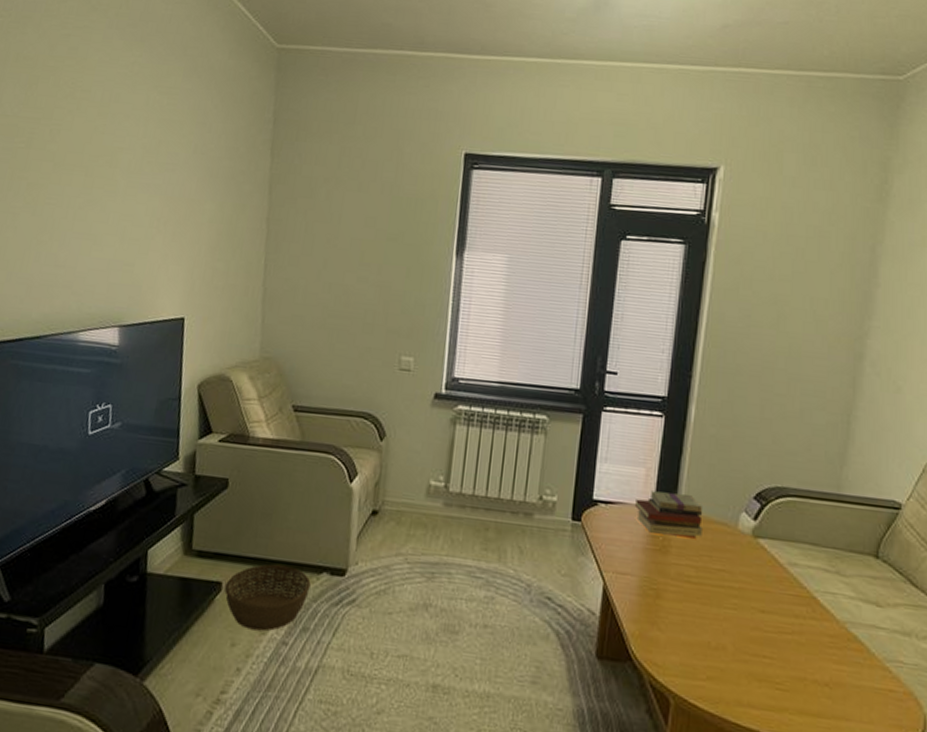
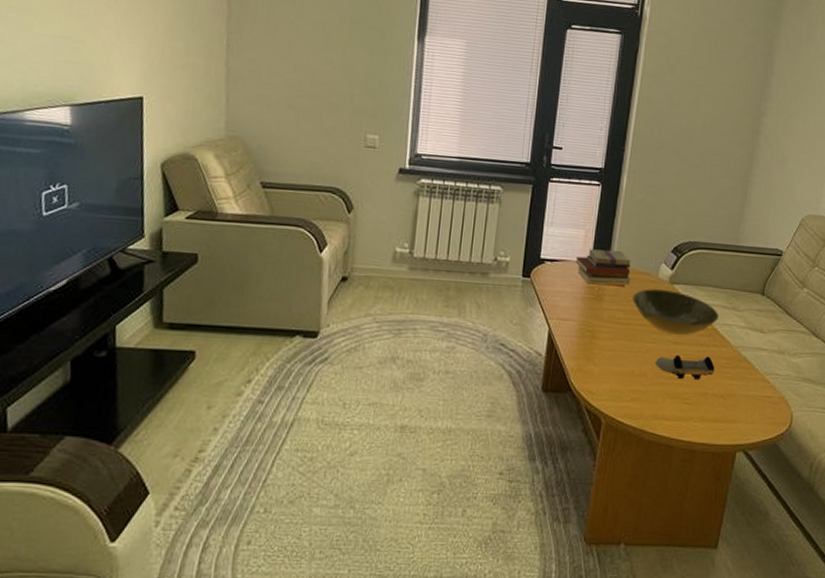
basket: present [224,564,311,632] -> none [198,331,285,393]
decorative bowl: none [706,542,819,604] -> present [632,289,719,337]
gaming controller: none [736,626,816,660] -> present [655,354,715,380]

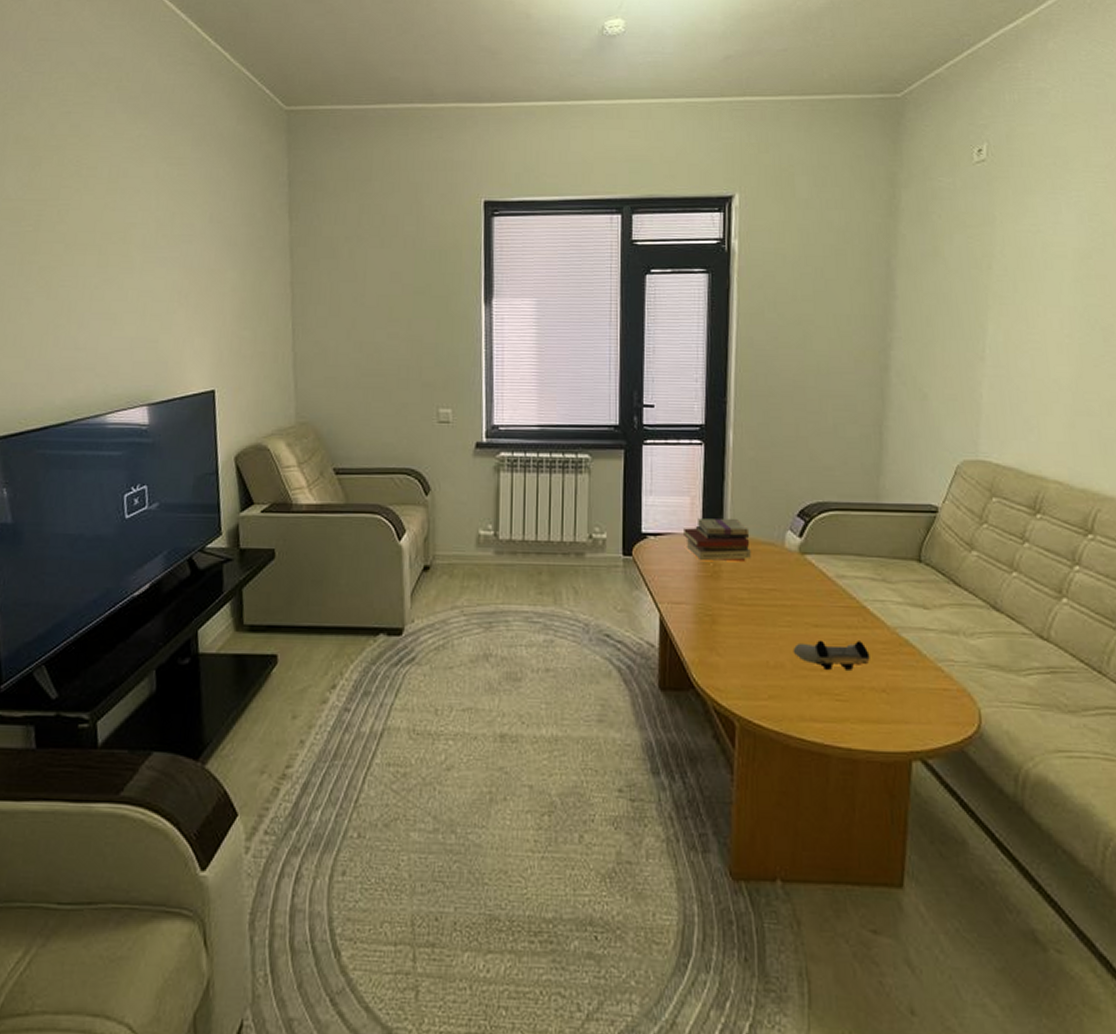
decorative bowl: present [632,289,719,337] -> none [756,562,867,617]

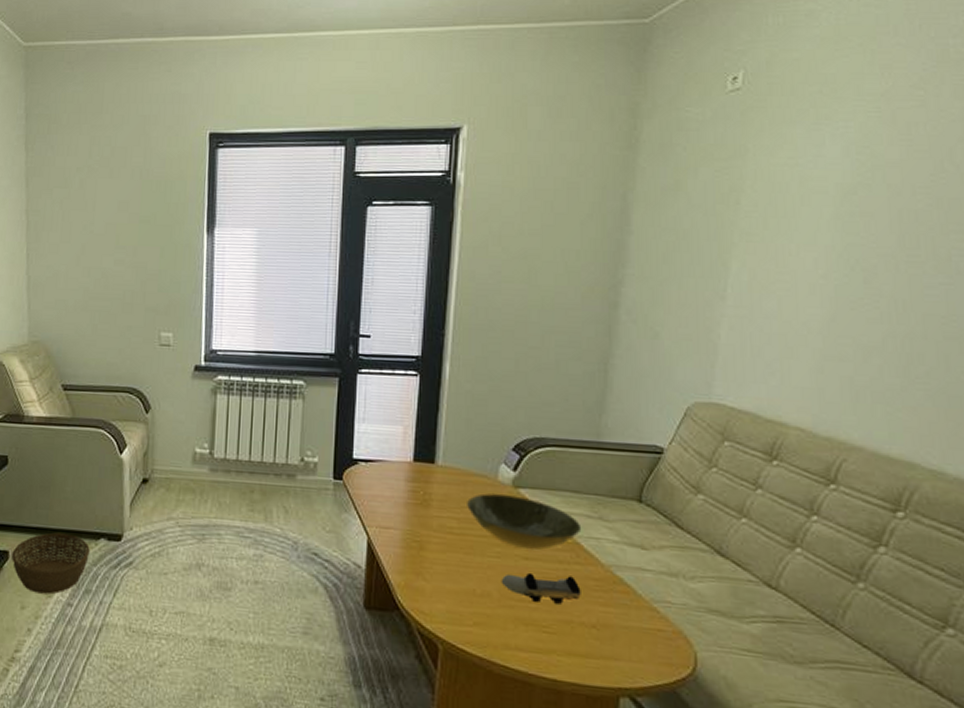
basket: none [281,631,368,700] -> present [12,532,90,595]
books: present [682,518,752,561] -> none [393,448,464,491]
decorative bowl: none [756,562,867,617] -> present [467,493,582,551]

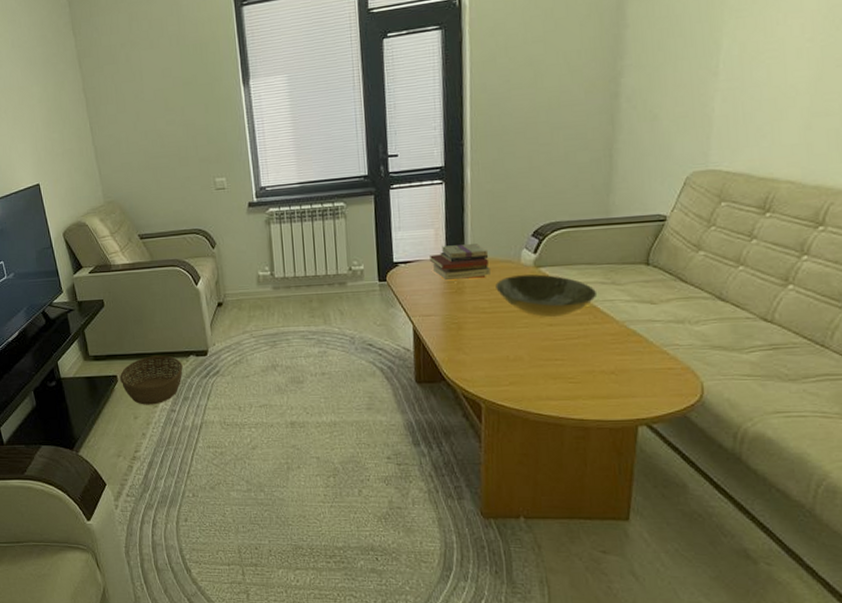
books: none [393,448,464,491] -> present [429,244,492,281]
gaming controller: present [501,572,581,604] -> none [530,334,600,360]

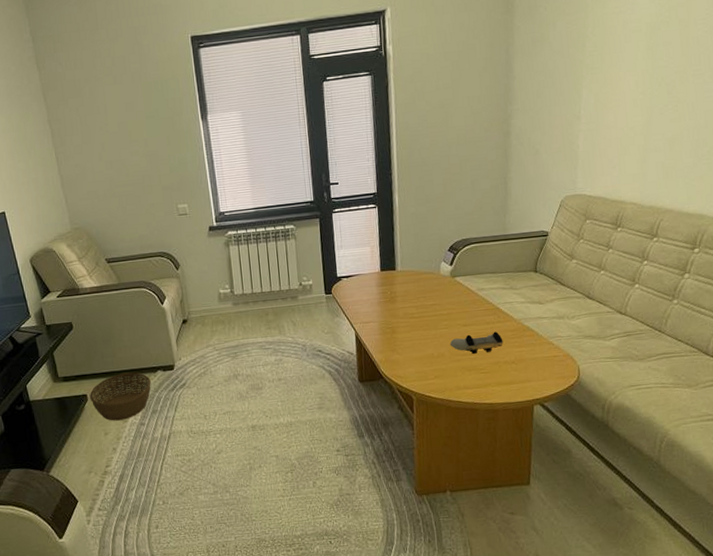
books: present [429,244,492,281] -> none [366,259,417,292]
decorative bowl: present [495,274,598,318] -> none [421,283,500,320]
gaming controller: none [530,334,600,360] -> present [450,331,503,355]

